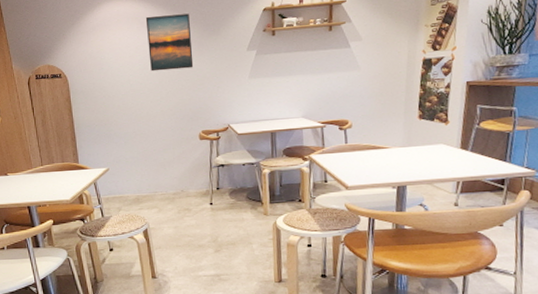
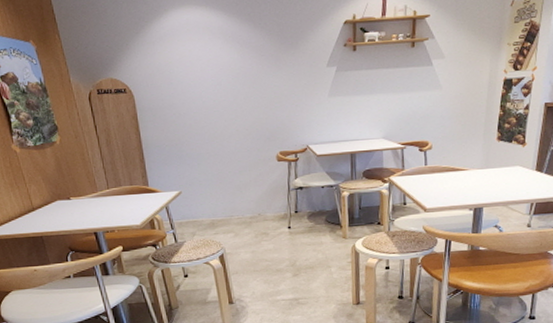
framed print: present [145,13,194,72] -> none [218,24,271,88]

